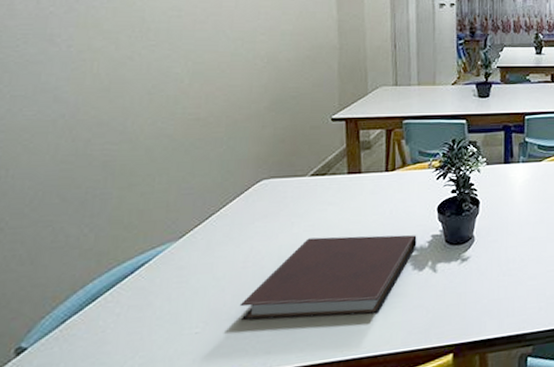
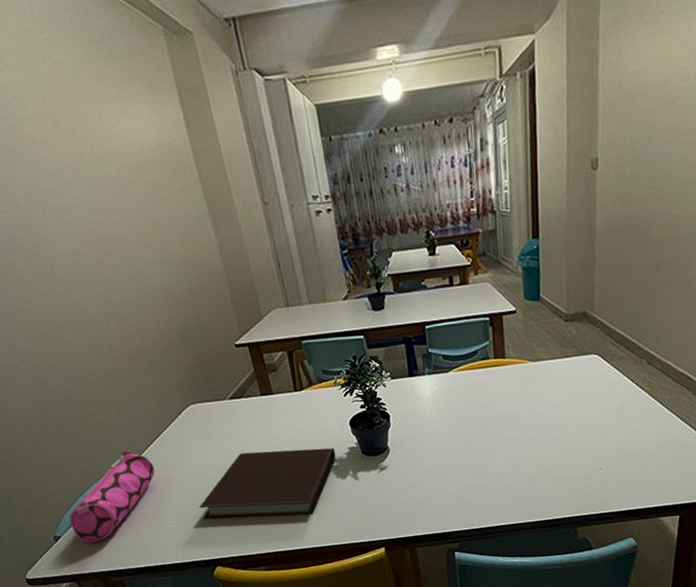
pencil case: none [49,231,196,357] -> present [69,450,155,543]

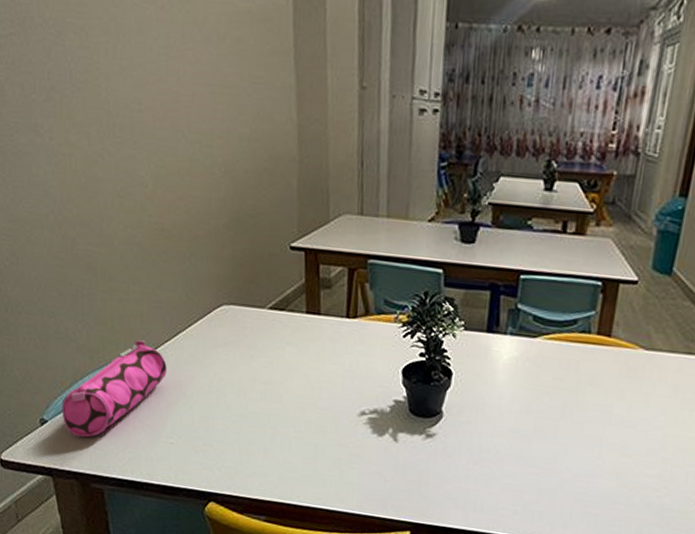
notebook: present [199,448,336,519] -> none [206,375,378,470]

